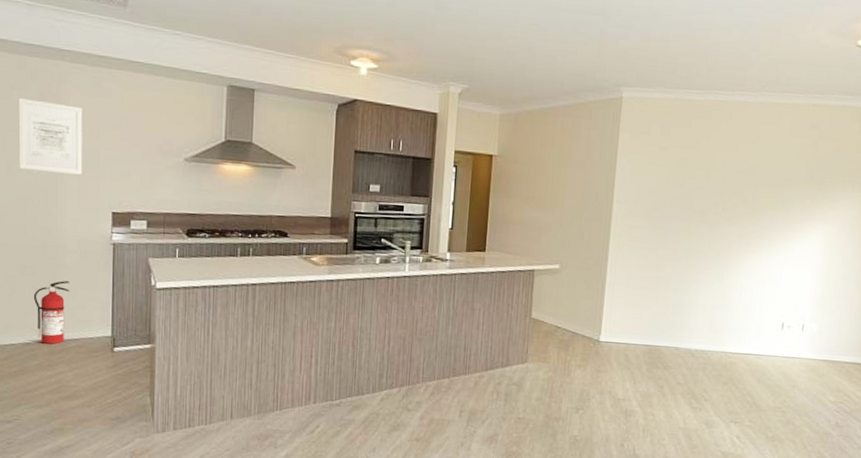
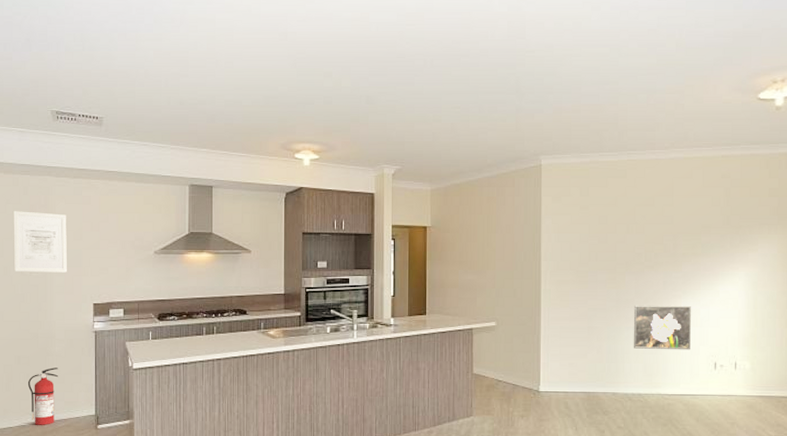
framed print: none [701,258,764,309] -> present [633,306,691,350]

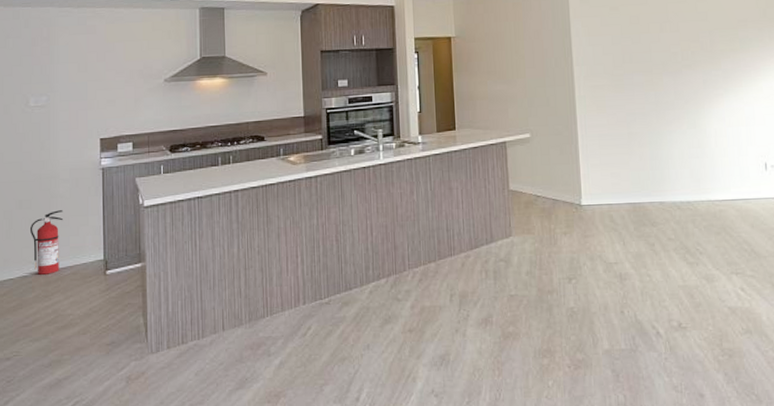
wall art: present [13,211,68,273] -> none [14,45,72,109]
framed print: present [633,306,691,350] -> none [675,105,738,153]

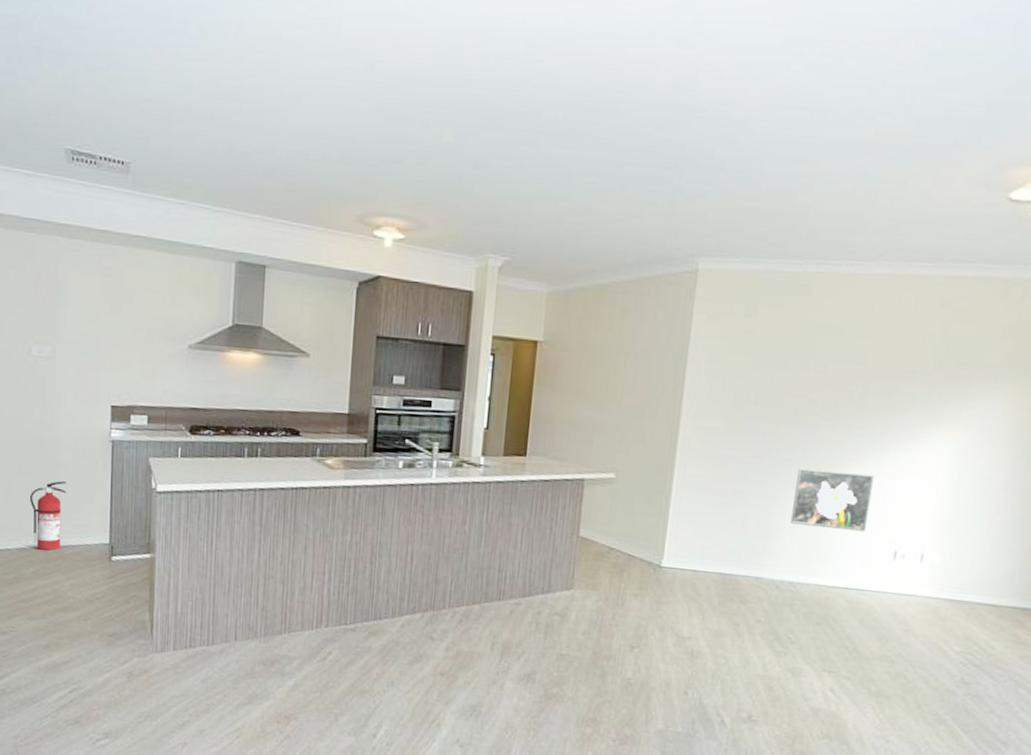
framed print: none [675,105,738,153] -> present [790,468,874,533]

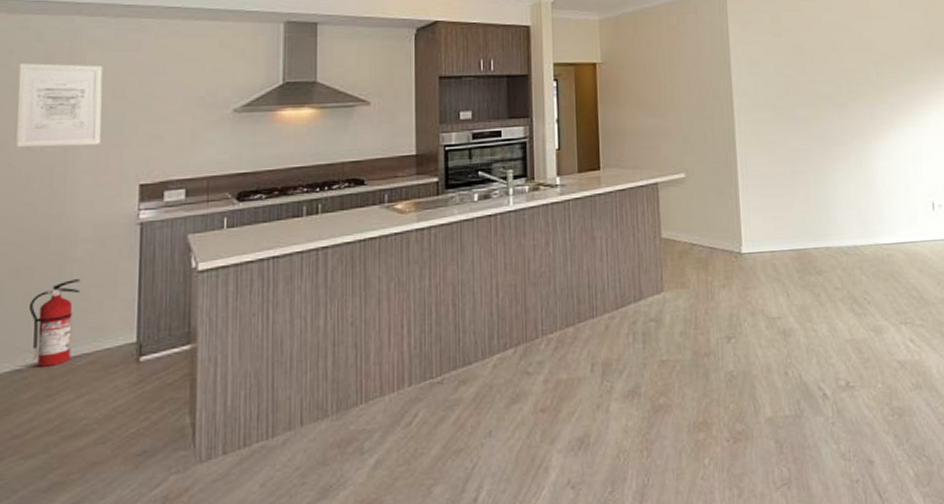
wall art: none [15,279,81,364] -> present [16,63,103,147]
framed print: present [790,468,874,533] -> none [841,141,905,193]

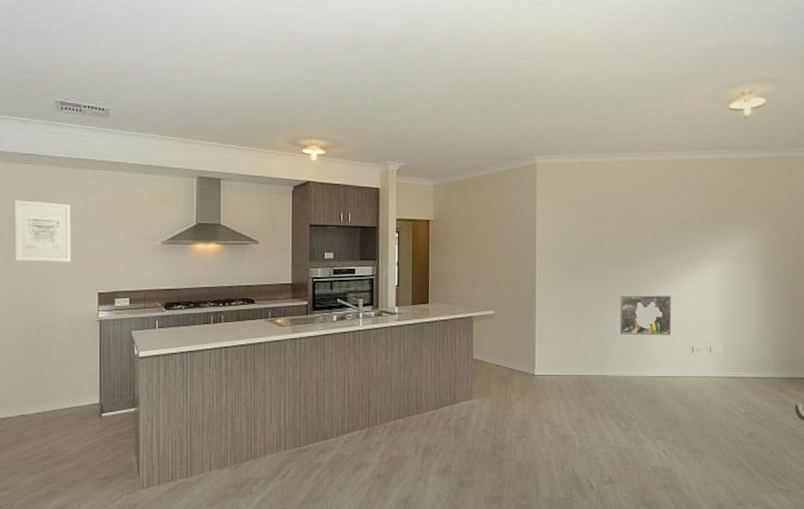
fire extinguisher: present [28,279,81,367] -> none [28,357,62,414]
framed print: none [841,141,905,193] -> present [619,295,671,336]

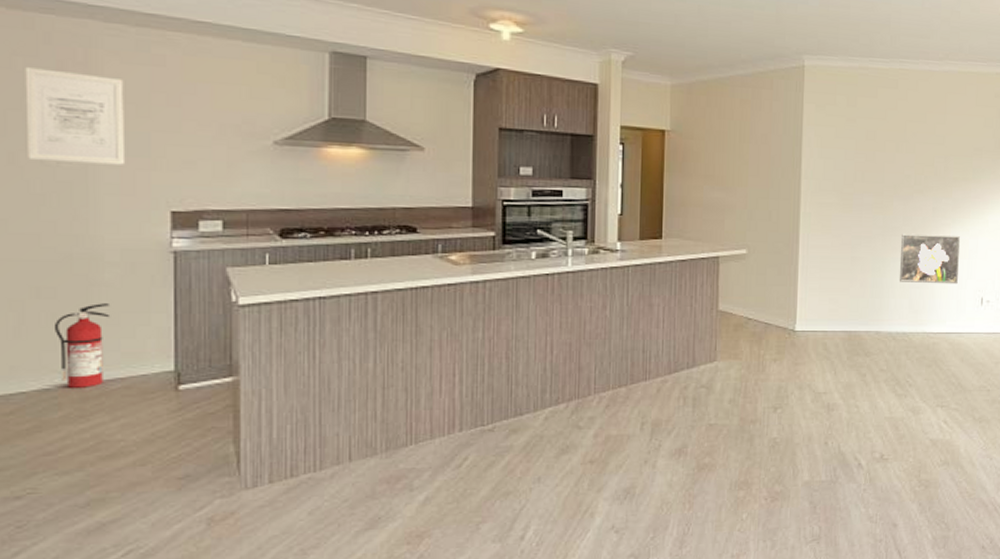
fire extinguisher: none [28,357,62,414] -> present [53,303,111,388]

